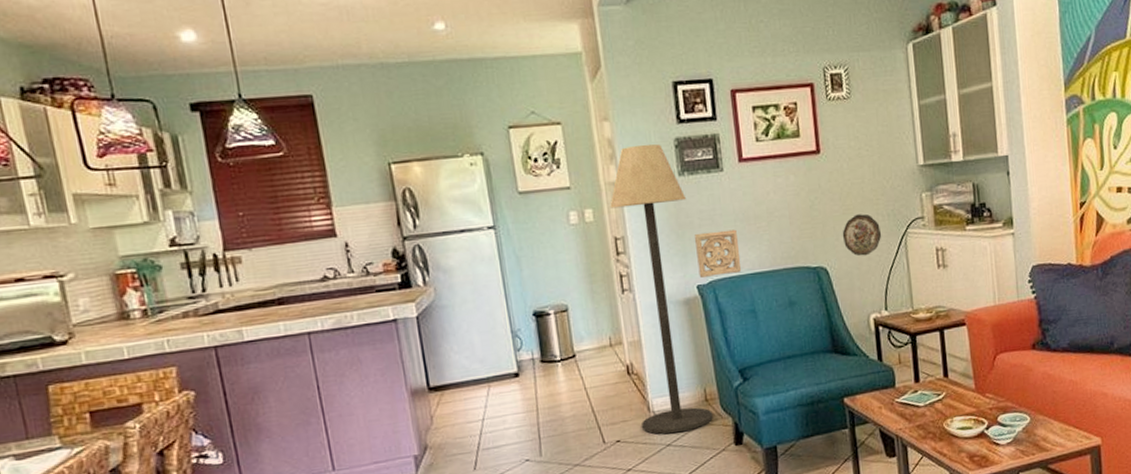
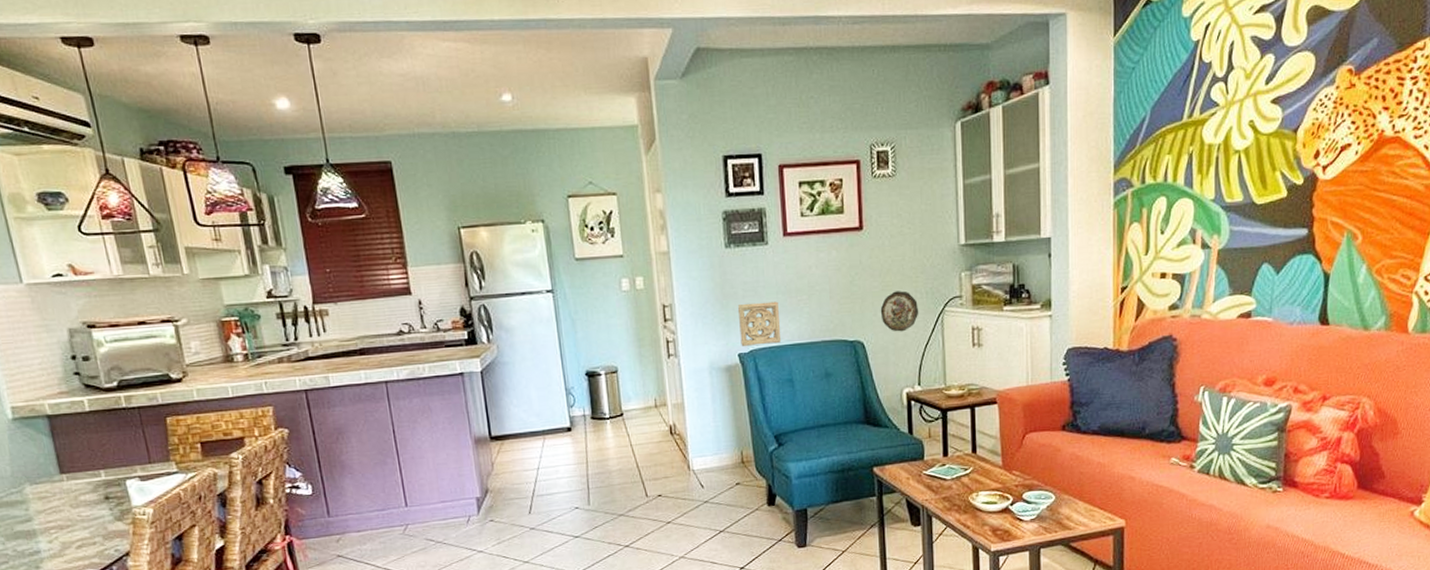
floor lamp: present [610,144,713,434] -> none [659,216,748,492]

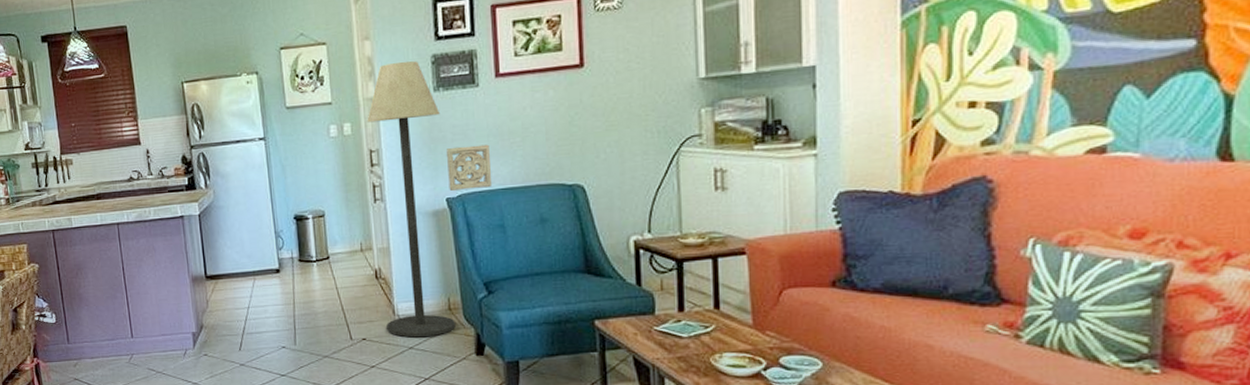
floor lamp: none [659,216,748,492] -> present [367,61,456,338]
decorative plate: present [880,291,919,332] -> none [603,130,650,175]

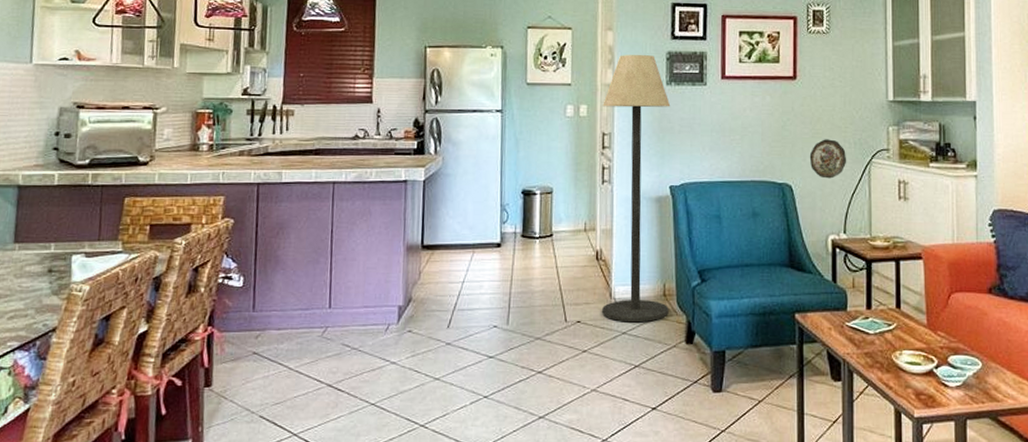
wall ornament: present [446,144,493,191] -> none [672,138,713,180]
decorative plate: none [603,130,650,175] -> present [809,139,847,179]

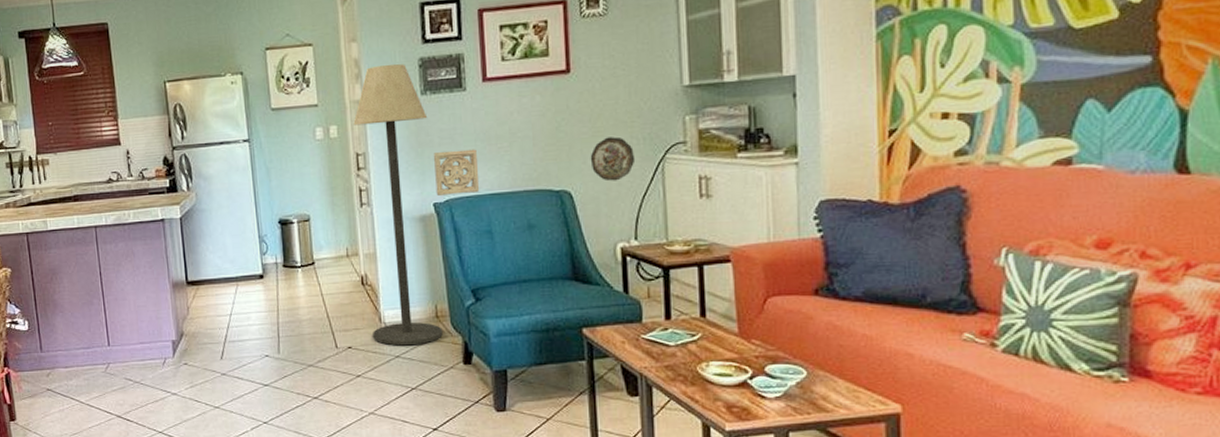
wall ornament: none [672,138,713,180] -> present [433,149,480,196]

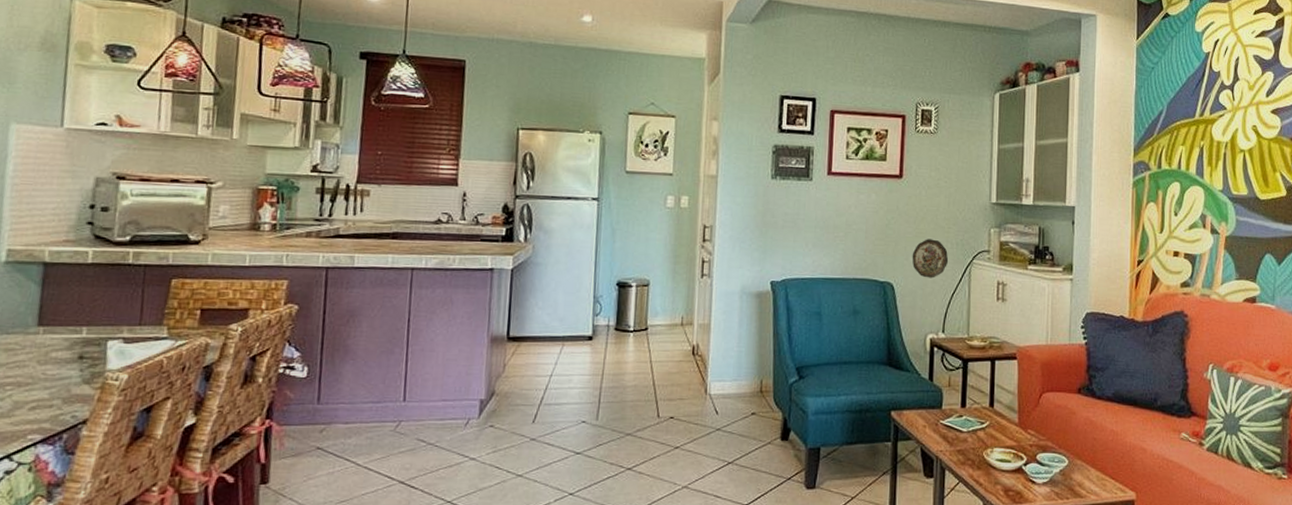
floor lamp: present [353,64,443,346] -> none [696,146,775,419]
wall ornament: present [433,149,480,196] -> none [774,233,816,276]

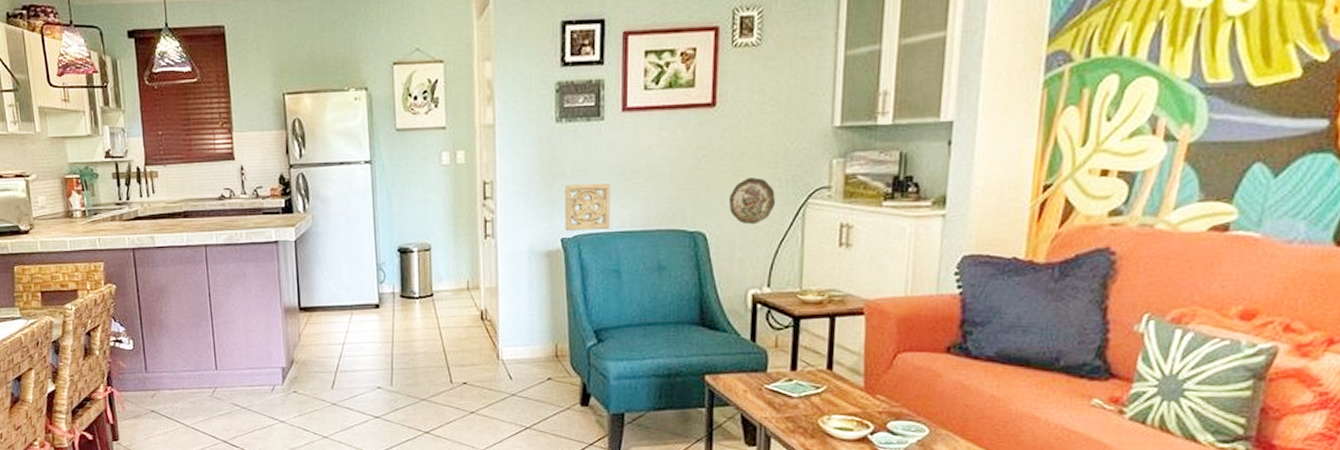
wall ornament: none [774,233,816,276] -> present [564,183,611,230]

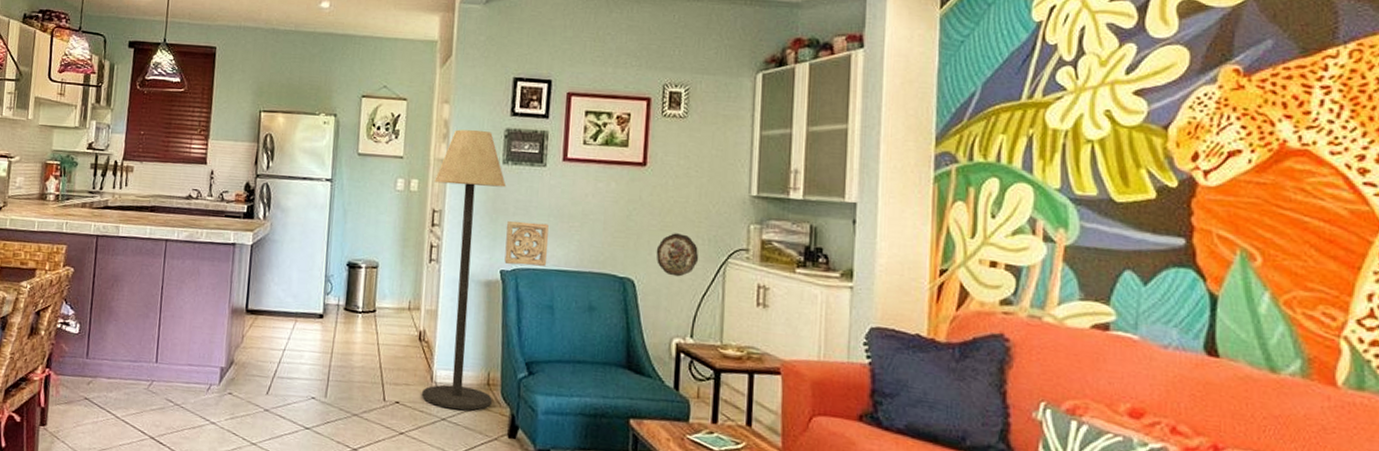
floor lamp: none [482,88,561,384] -> present [422,129,506,411]

